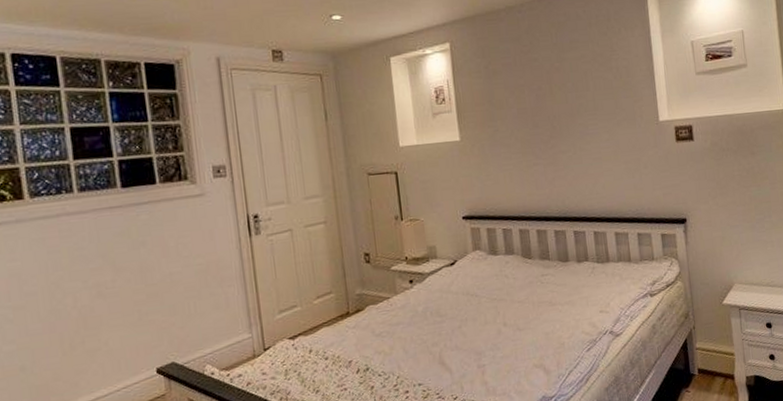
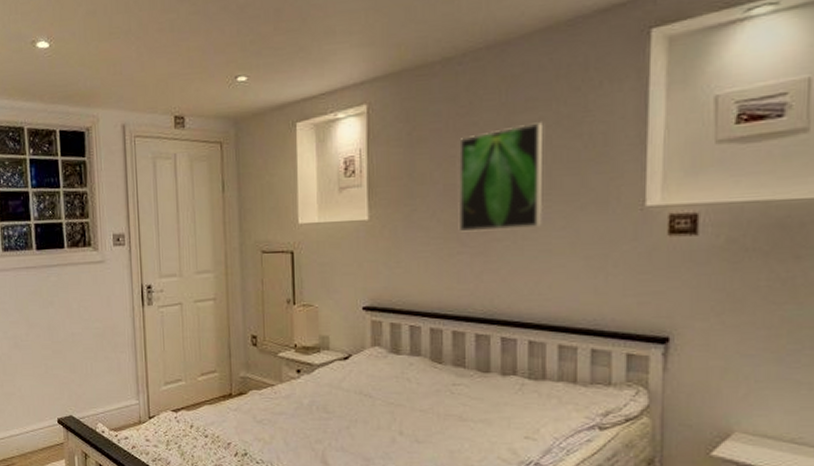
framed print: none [524,59,593,147] -> present [458,122,544,232]

